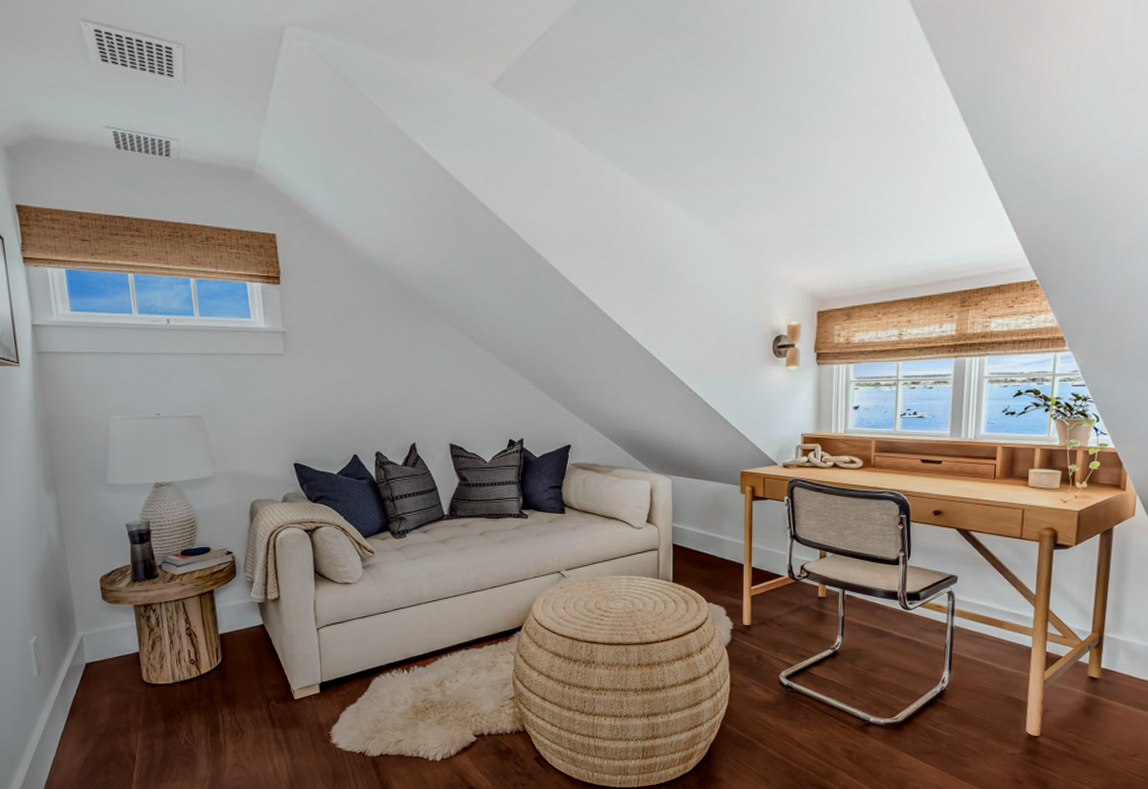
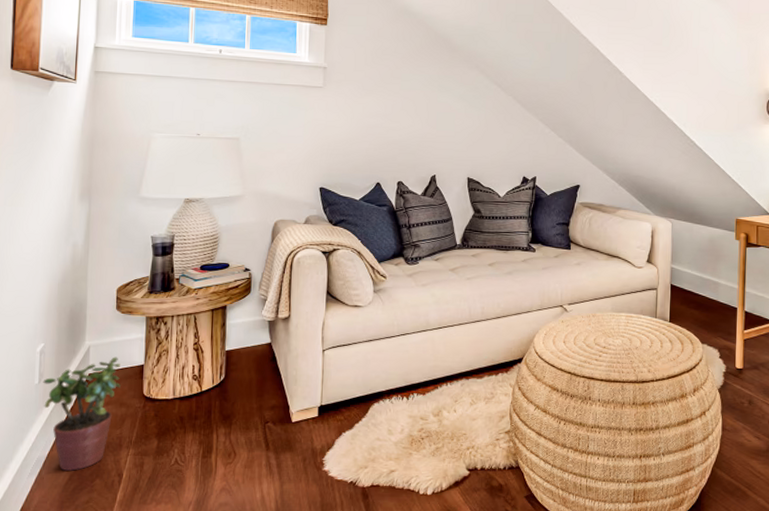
potted plant: none [42,646,120,756] -> present [43,357,121,472]

